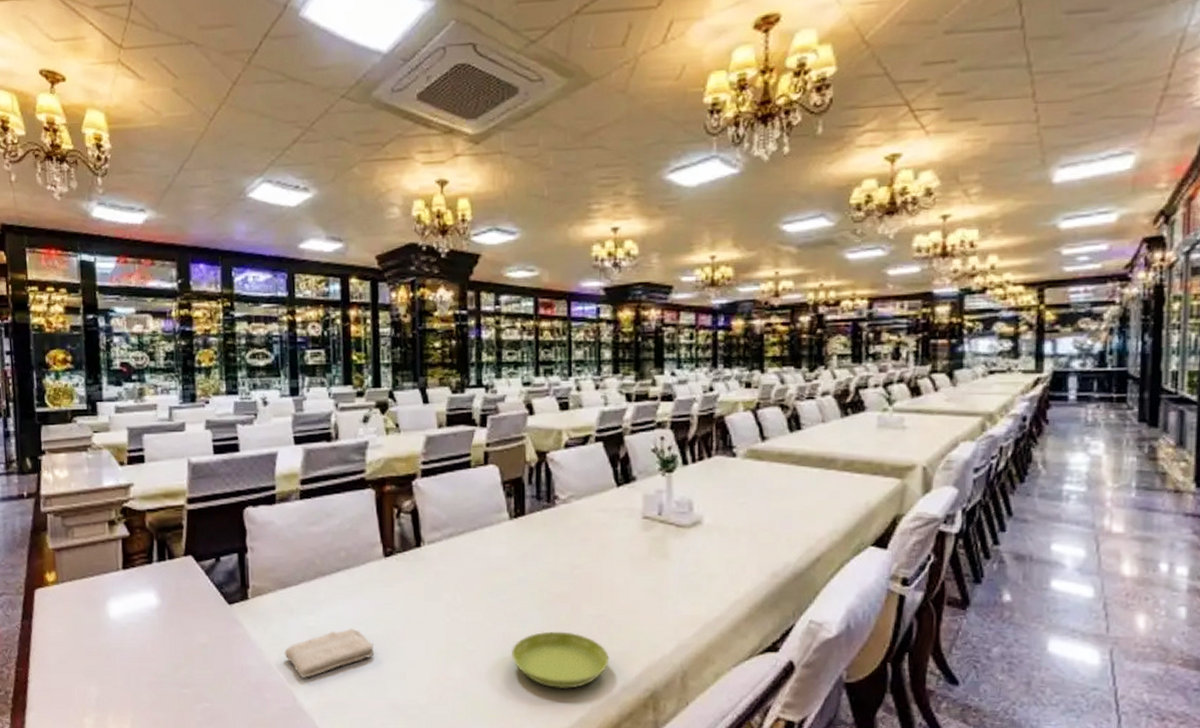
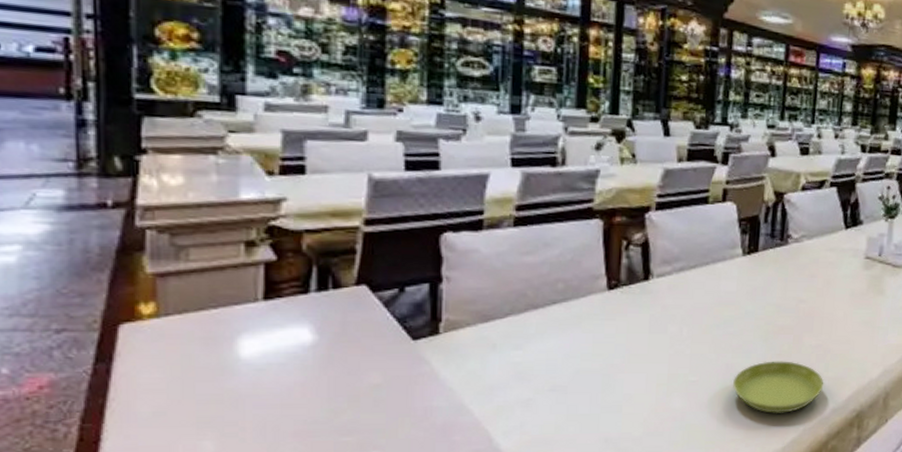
washcloth: present [284,628,375,678] -> none [481,363,589,417]

